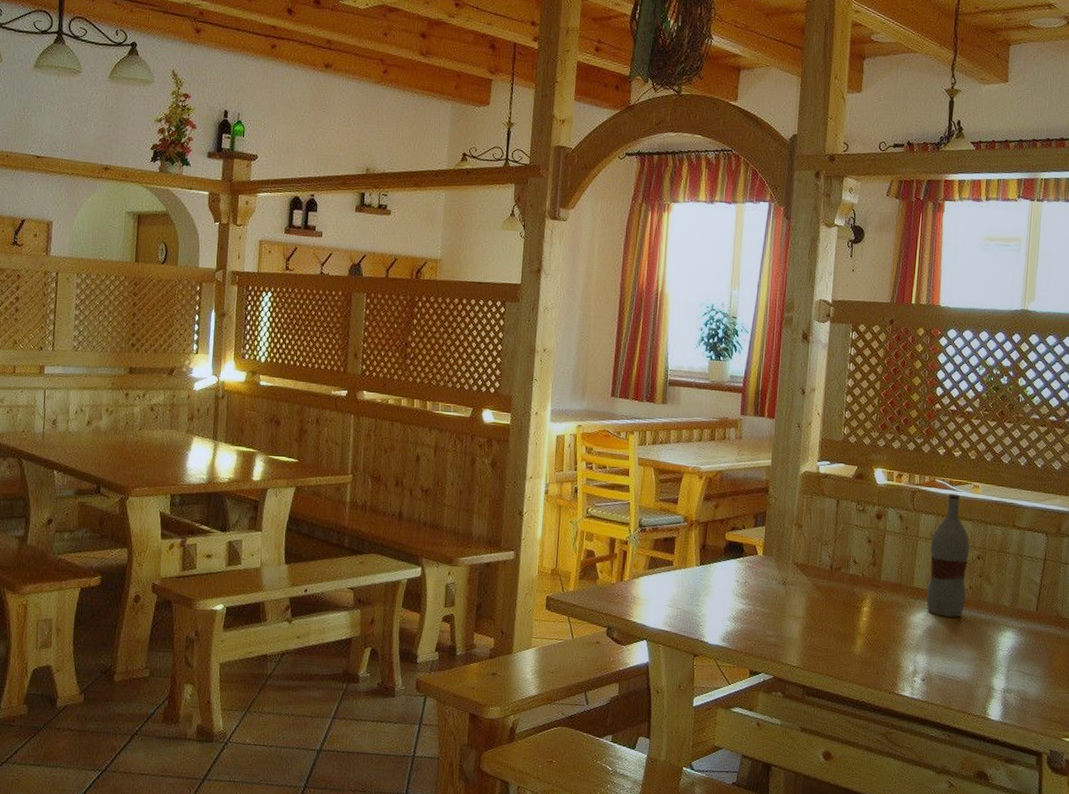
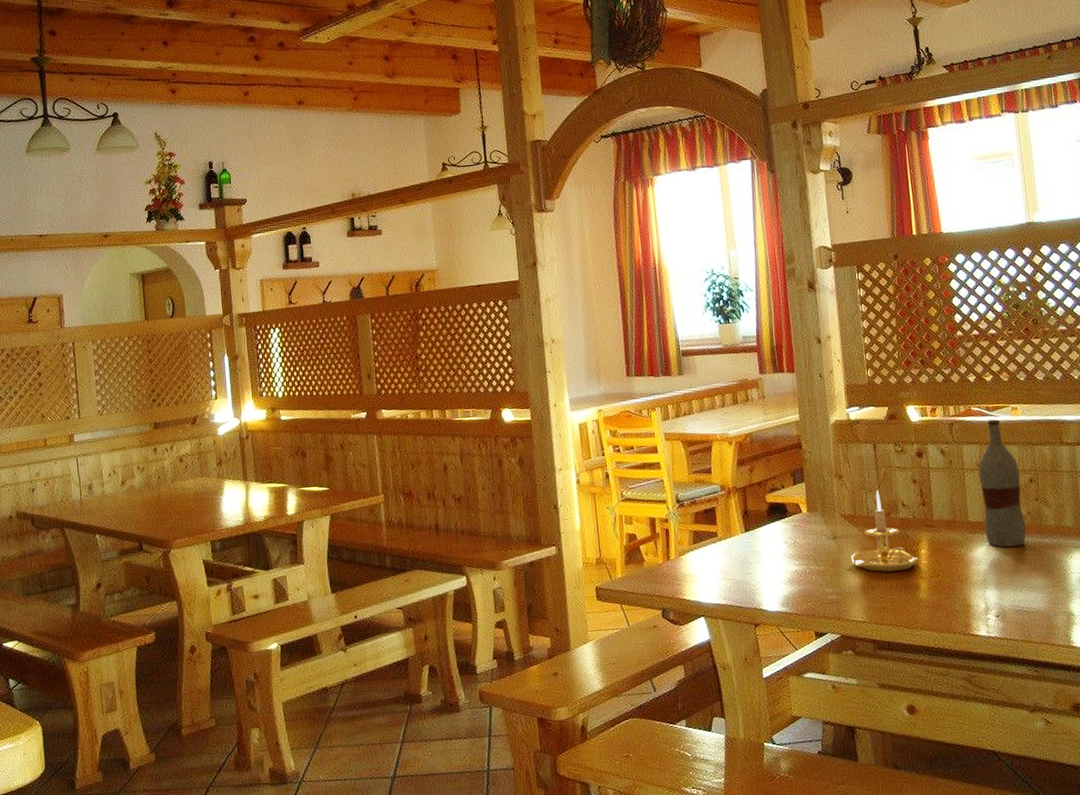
candle holder: none [796,545,860,624] -> present [851,491,919,572]

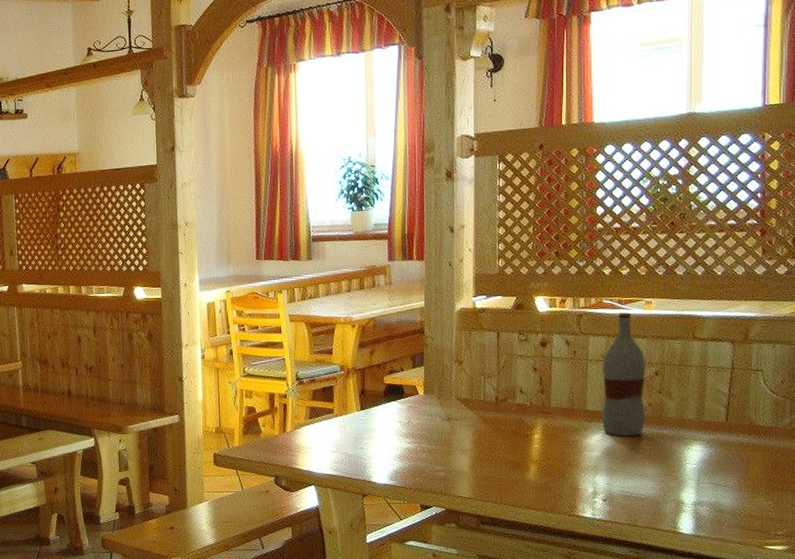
candle holder: present [851,491,919,572] -> none [463,377,531,453]

